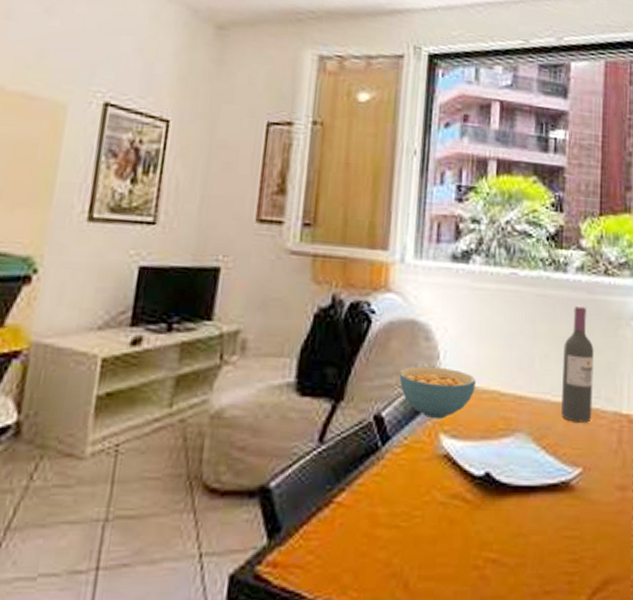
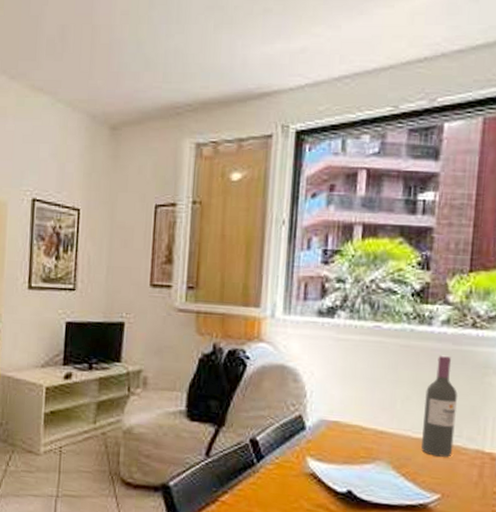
cereal bowl: present [399,366,476,419] -> none [271,402,340,446]

